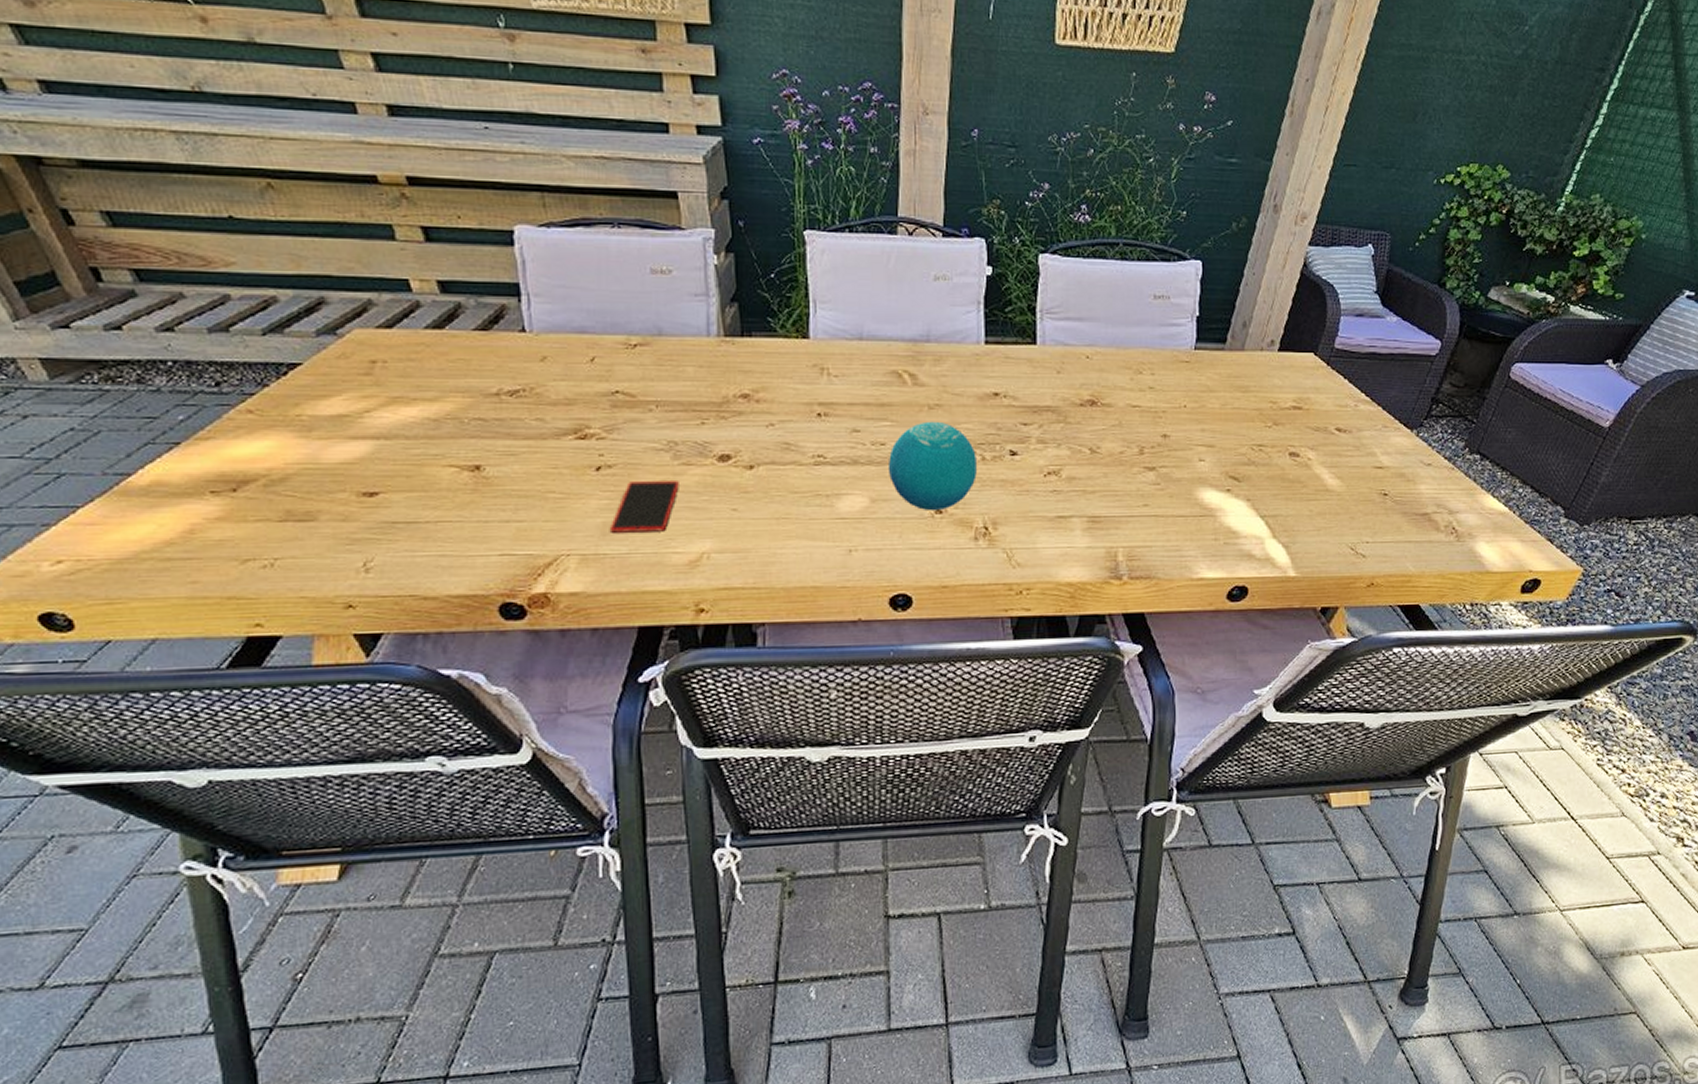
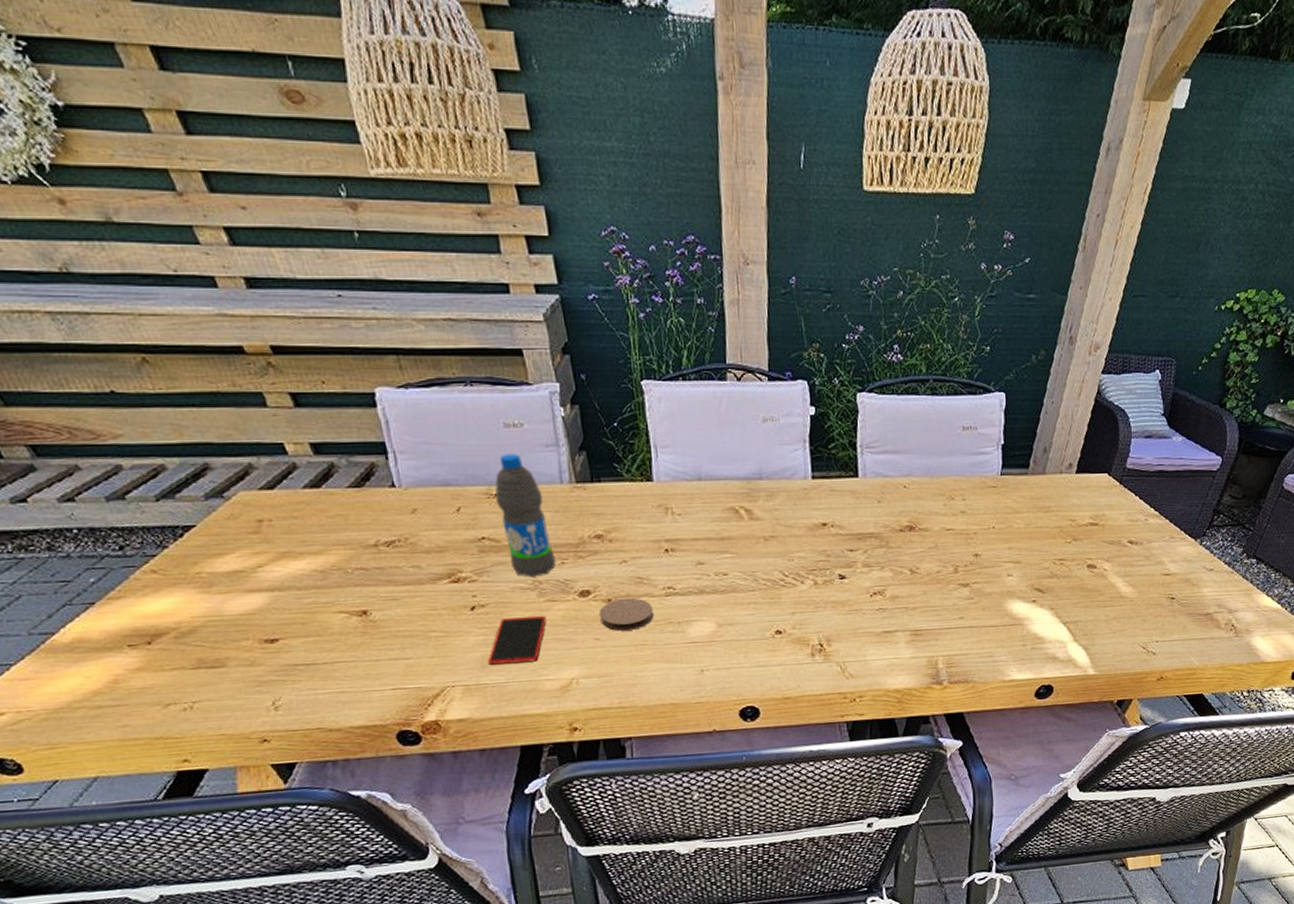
water bottle: none [634,302,695,437] -> present [495,454,556,577]
coaster: none [738,465,800,502] -> present [599,597,654,631]
decorative orb: present [887,421,977,511] -> none [731,551,811,632]

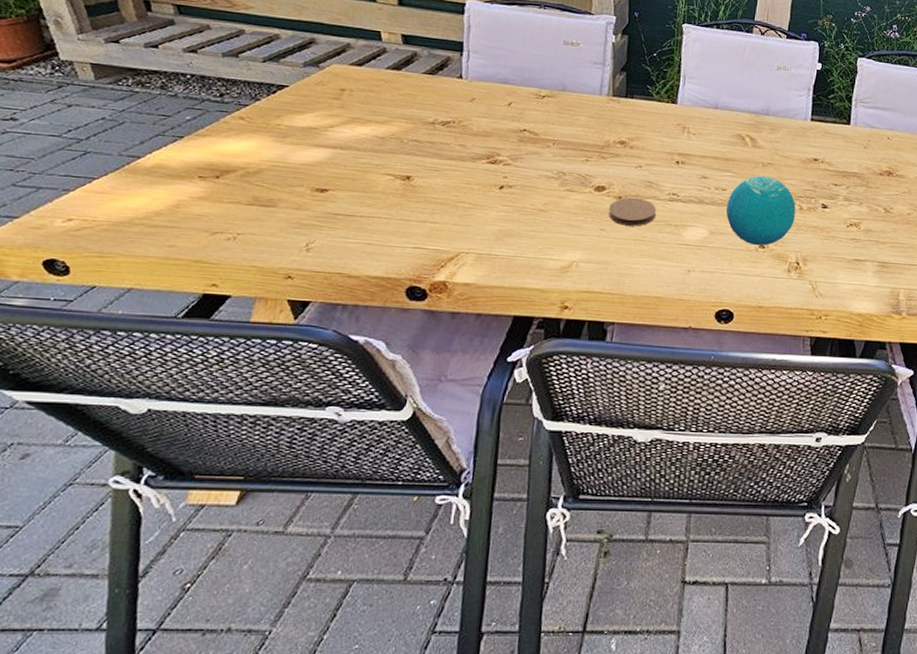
smartphone: present [487,616,546,665] -> none [502,200,562,242]
water bottle: present [495,454,556,577] -> none [542,65,583,169]
decorative orb: none [731,551,811,632] -> present [726,175,796,246]

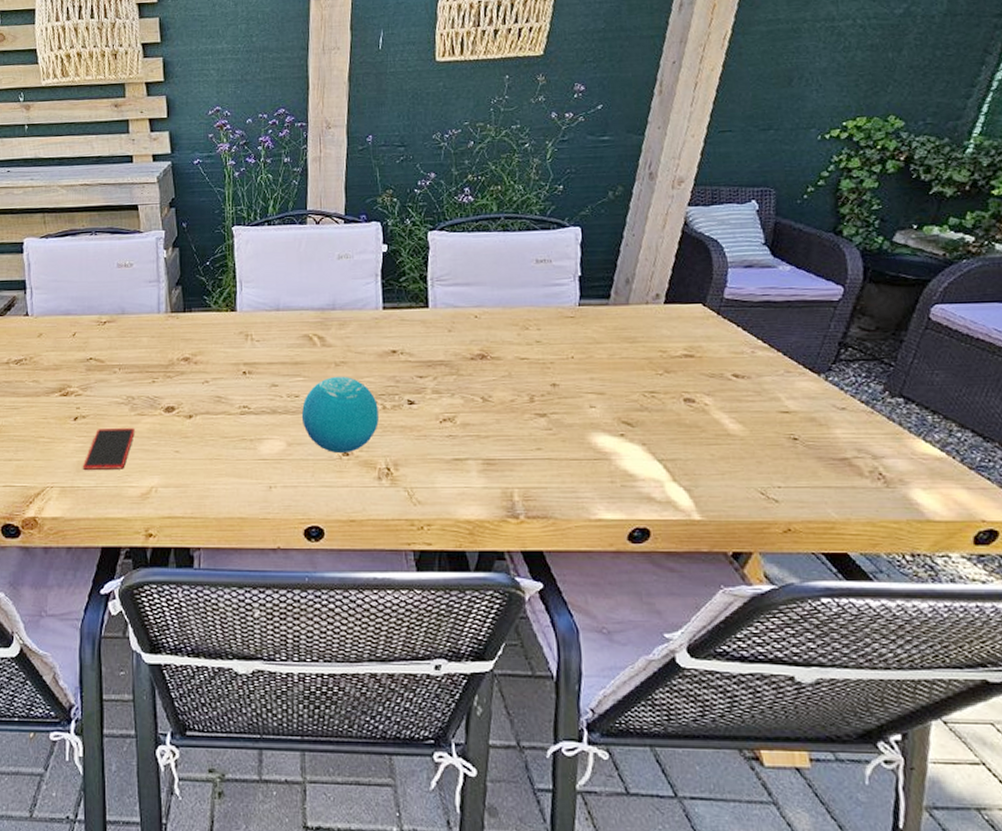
smartphone: none [502,200,562,242] -> present [82,428,135,470]
coaster: present [608,197,656,226] -> none [180,414,229,445]

